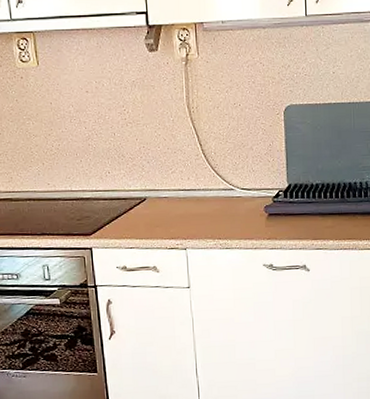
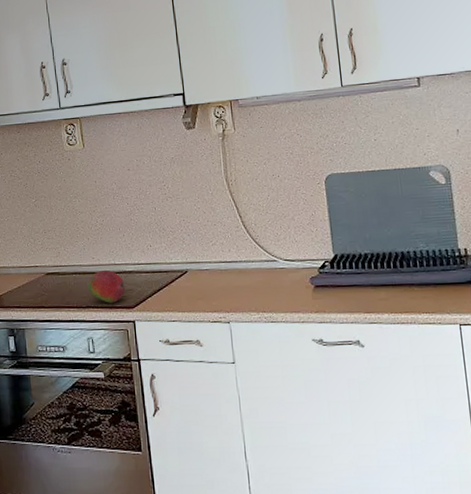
fruit: none [43,197,82,230] -> present [88,270,125,303]

